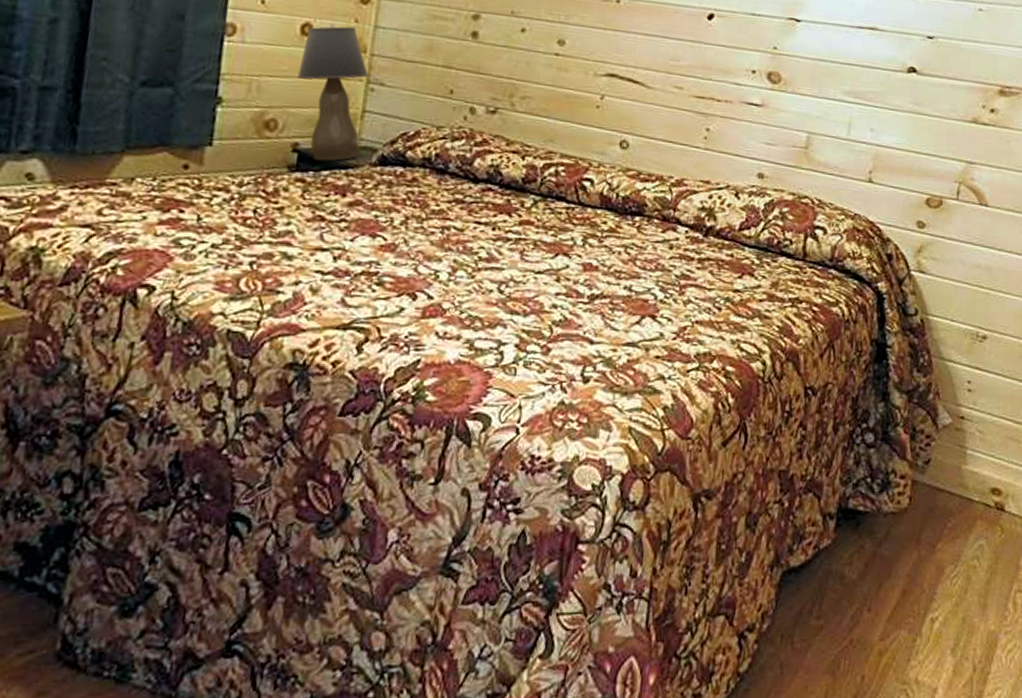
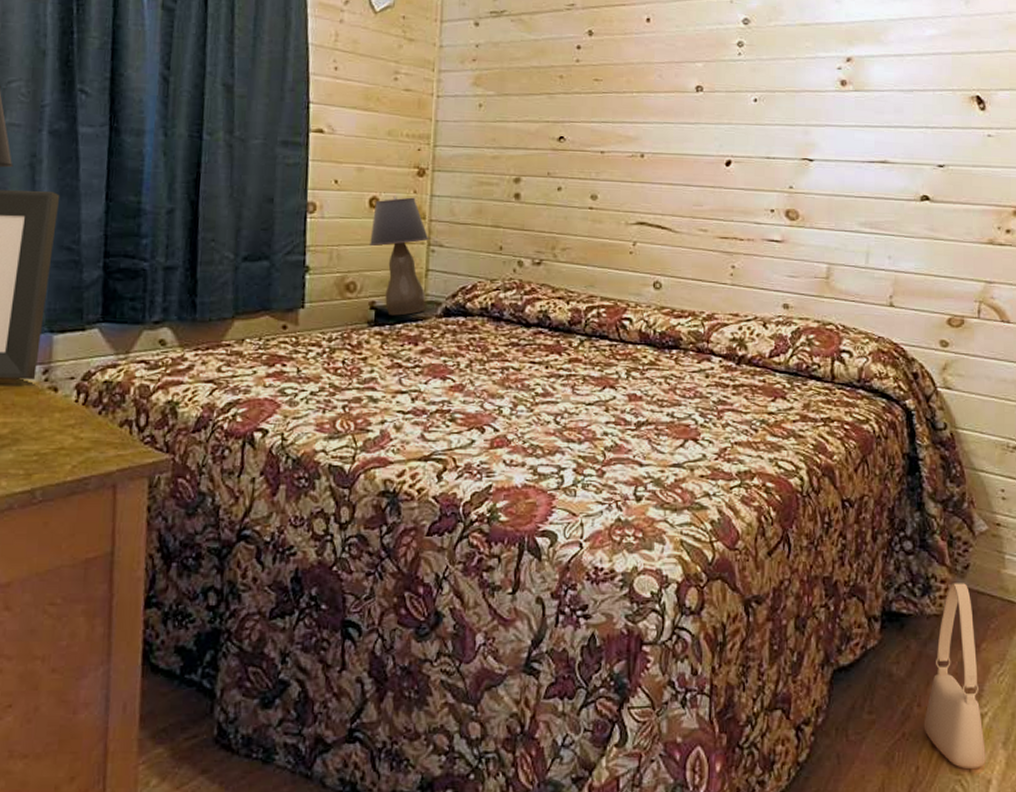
shoulder bag: none [872,479,934,678] -> present [923,583,986,770]

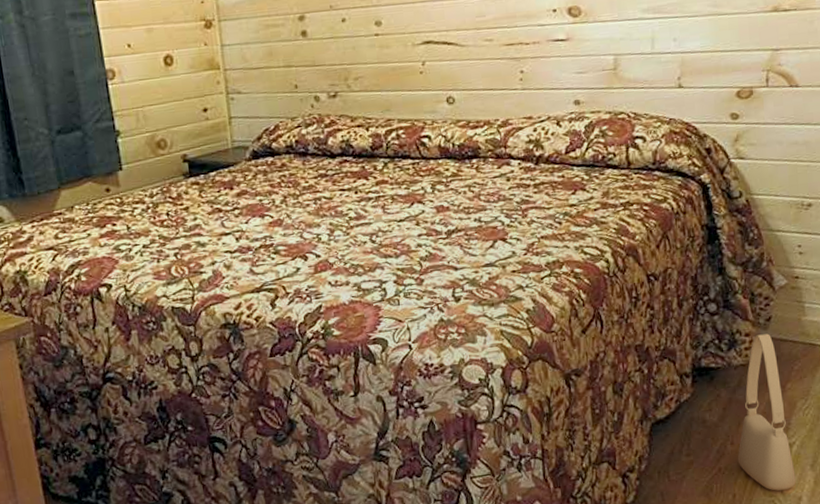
table lamp: present [369,195,429,316] -> none [169,49,234,166]

